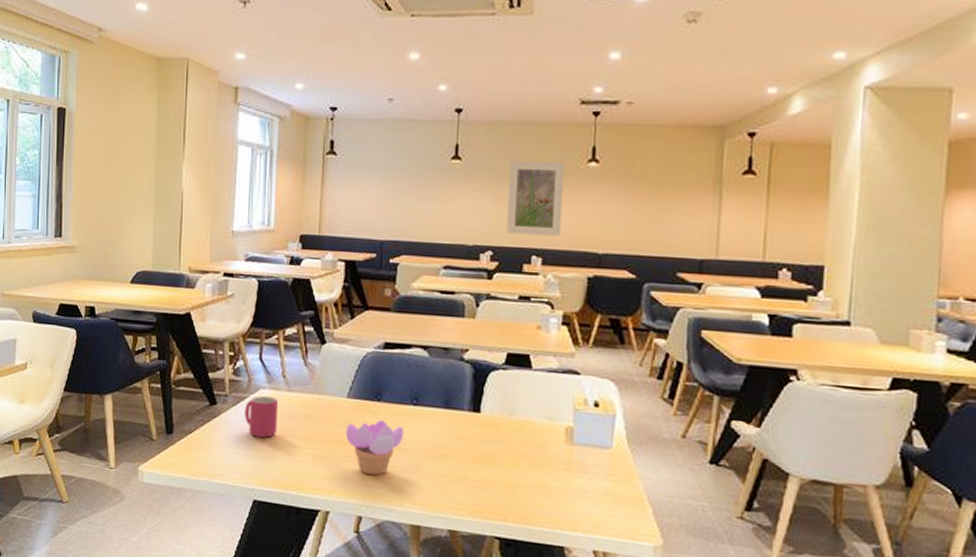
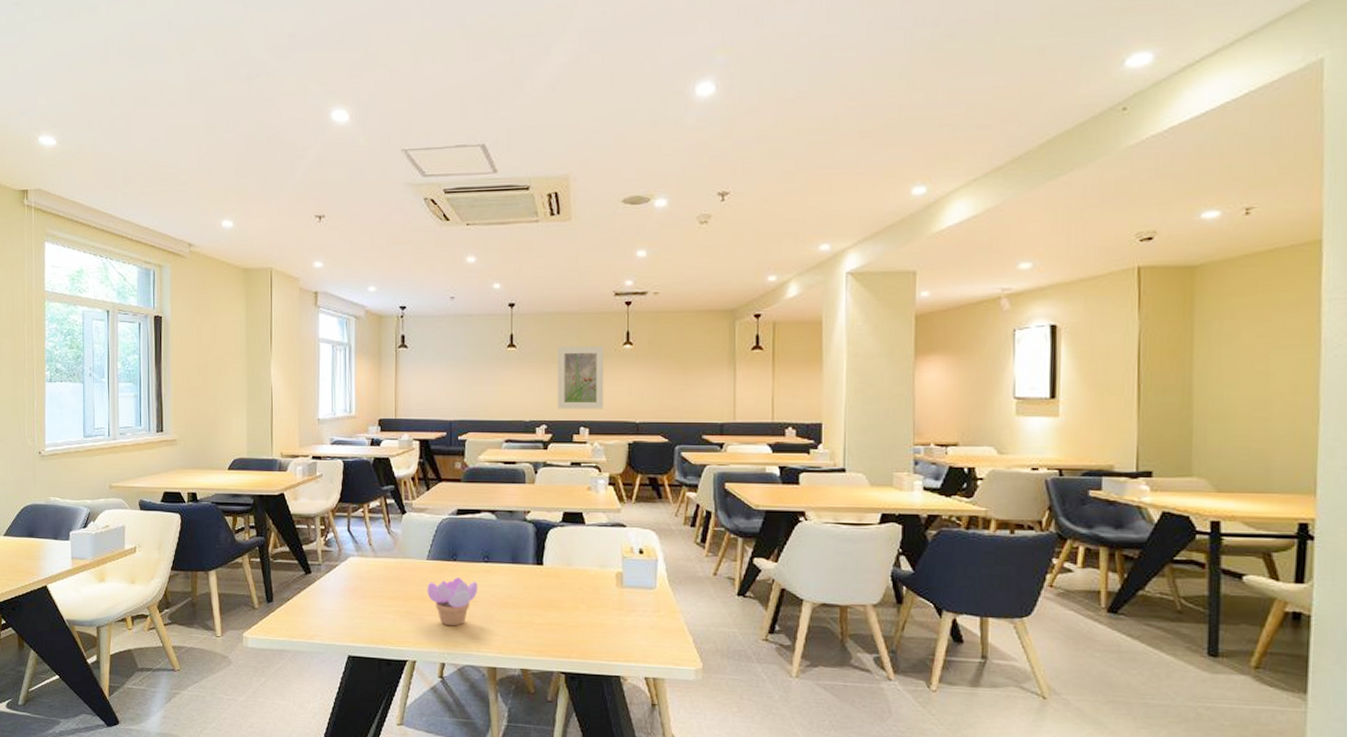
mug: present [244,396,278,438] -> none [337,563,366,600]

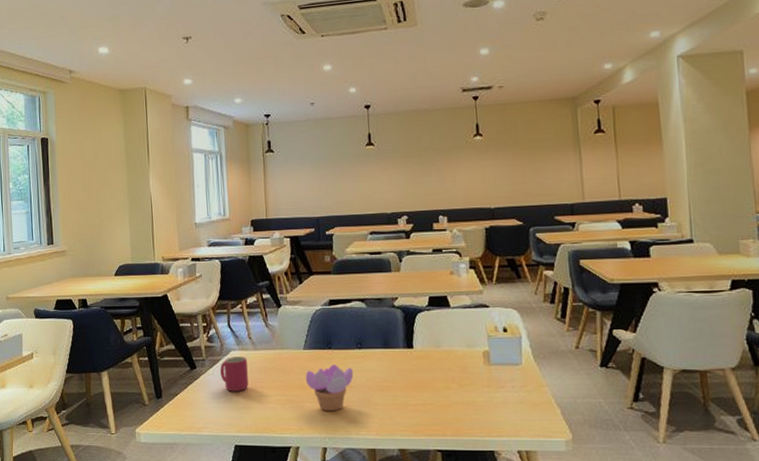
mug: none [337,563,366,600] -> present [220,356,249,391]
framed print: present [557,346,604,409] -> none [412,139,460,201]

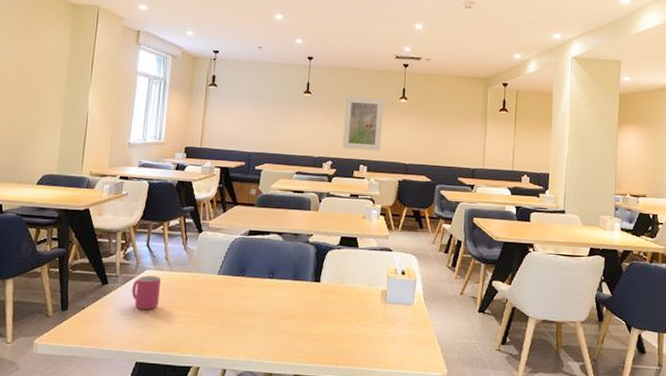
succulent plant: present [305,365,354,412] -> none [215,291,262,336]
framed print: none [412,139,460,201] -> present [342,96,384,151]

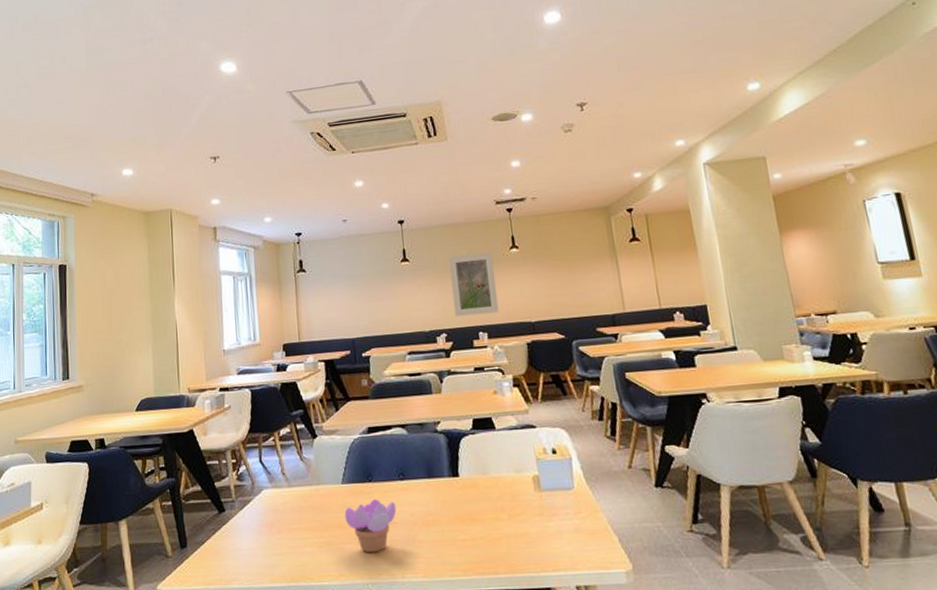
mug: present [132,275,161,310] -> none [251,495,283,536]
succulent plant: none [215,291,262,336] -> present [344,499,397,553]

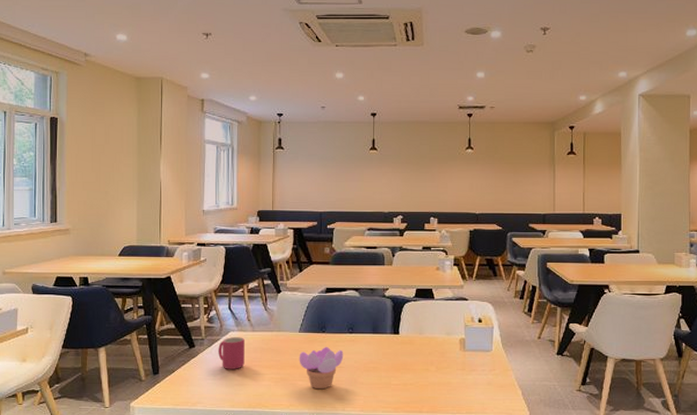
mug: none [251,495,283,536] -> present [218,337,245,369]
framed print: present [448,252,500,317] -> none [411,150,450,203]

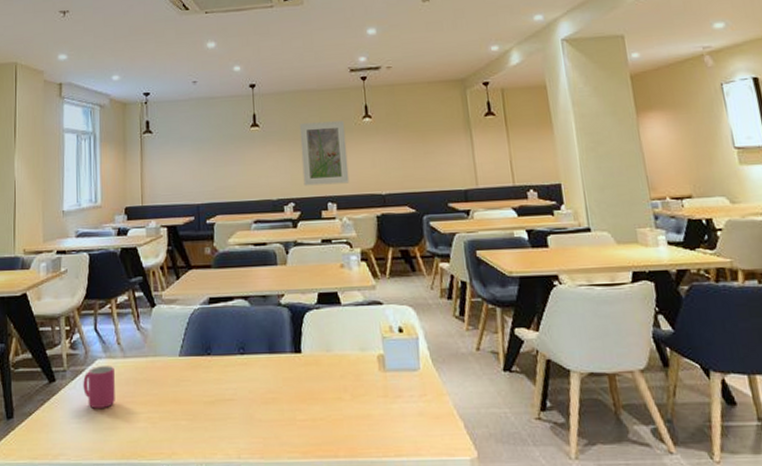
succulent plant: present [299,347,344,390] -> none [180,374,235,431]
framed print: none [411,150,450,203] -> present [299,120,350,186]

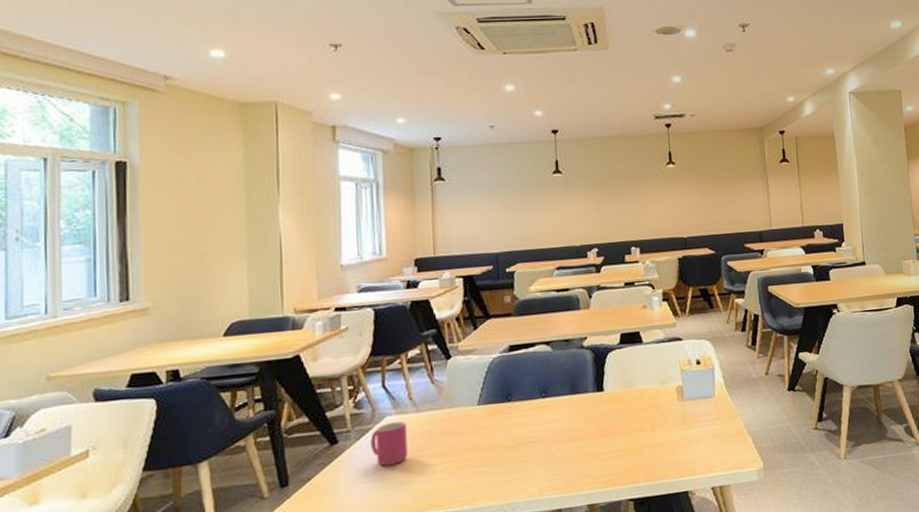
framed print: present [299,120,350,186] -> none [603,167,653,232]

